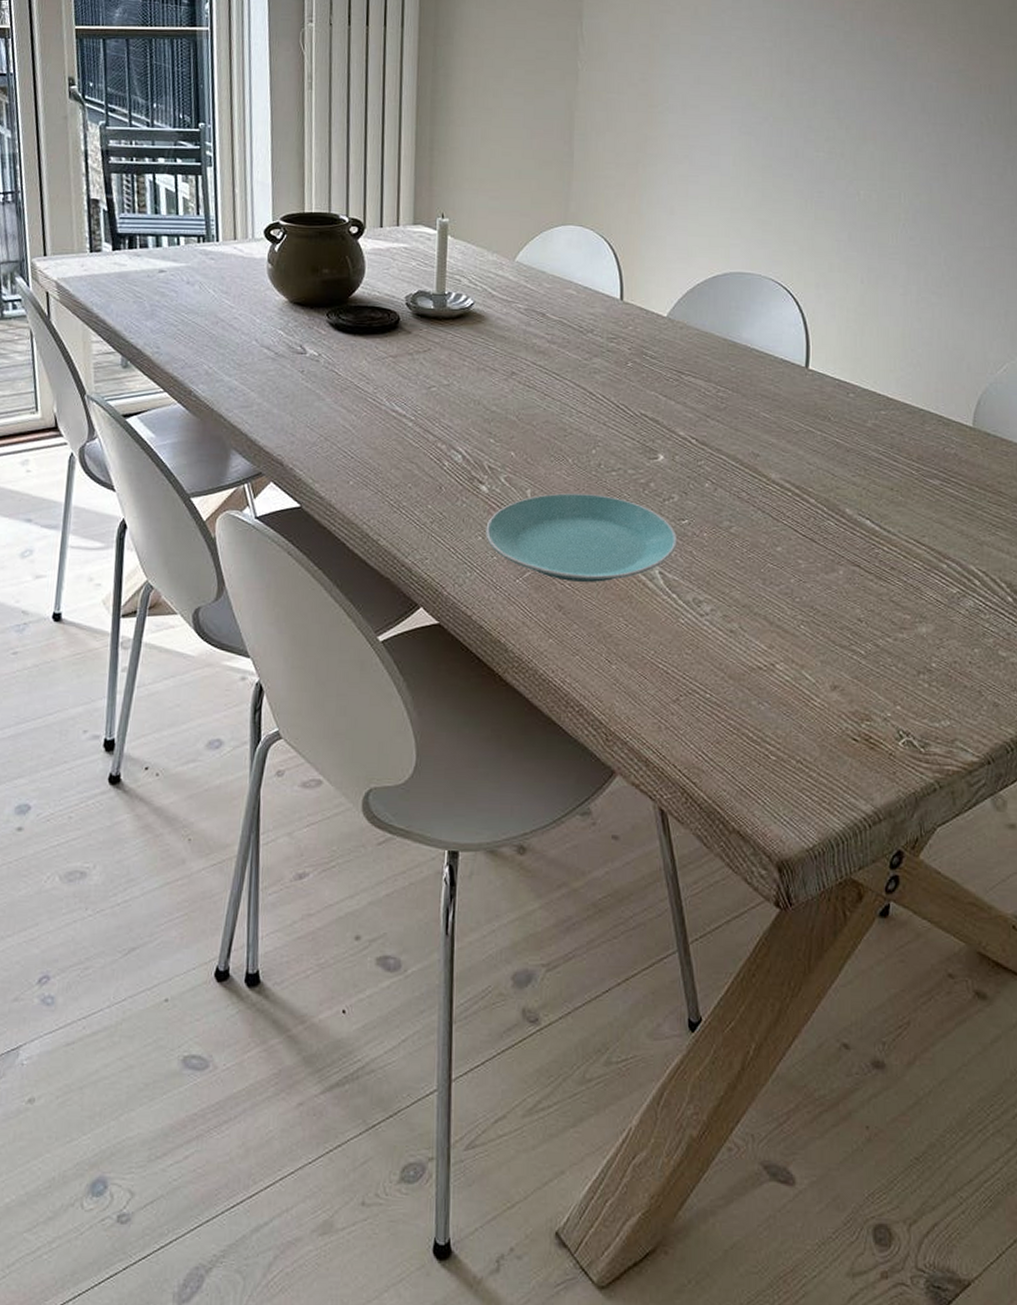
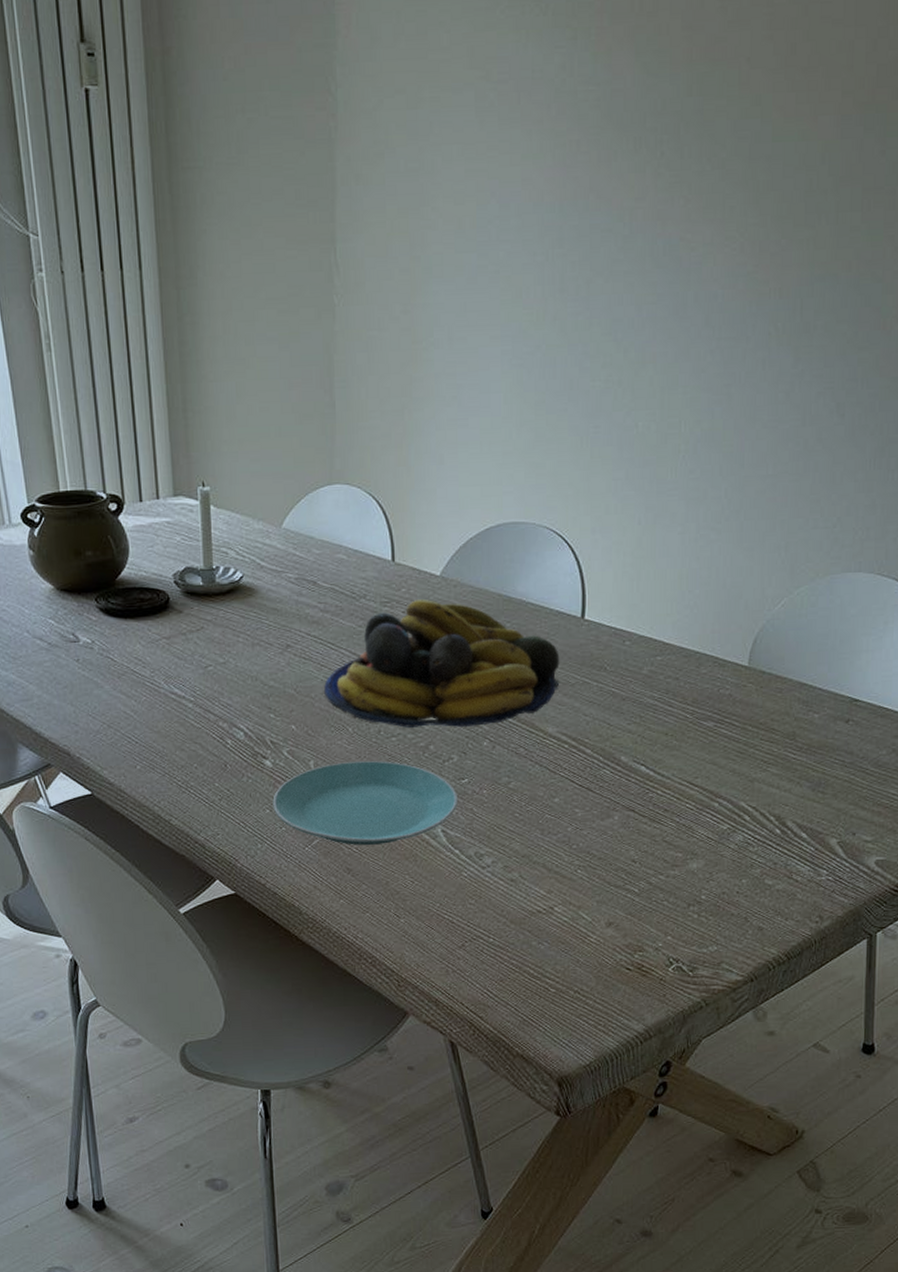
fruit bowl: none [546,338,784,467] -> present [324,599,560,728]

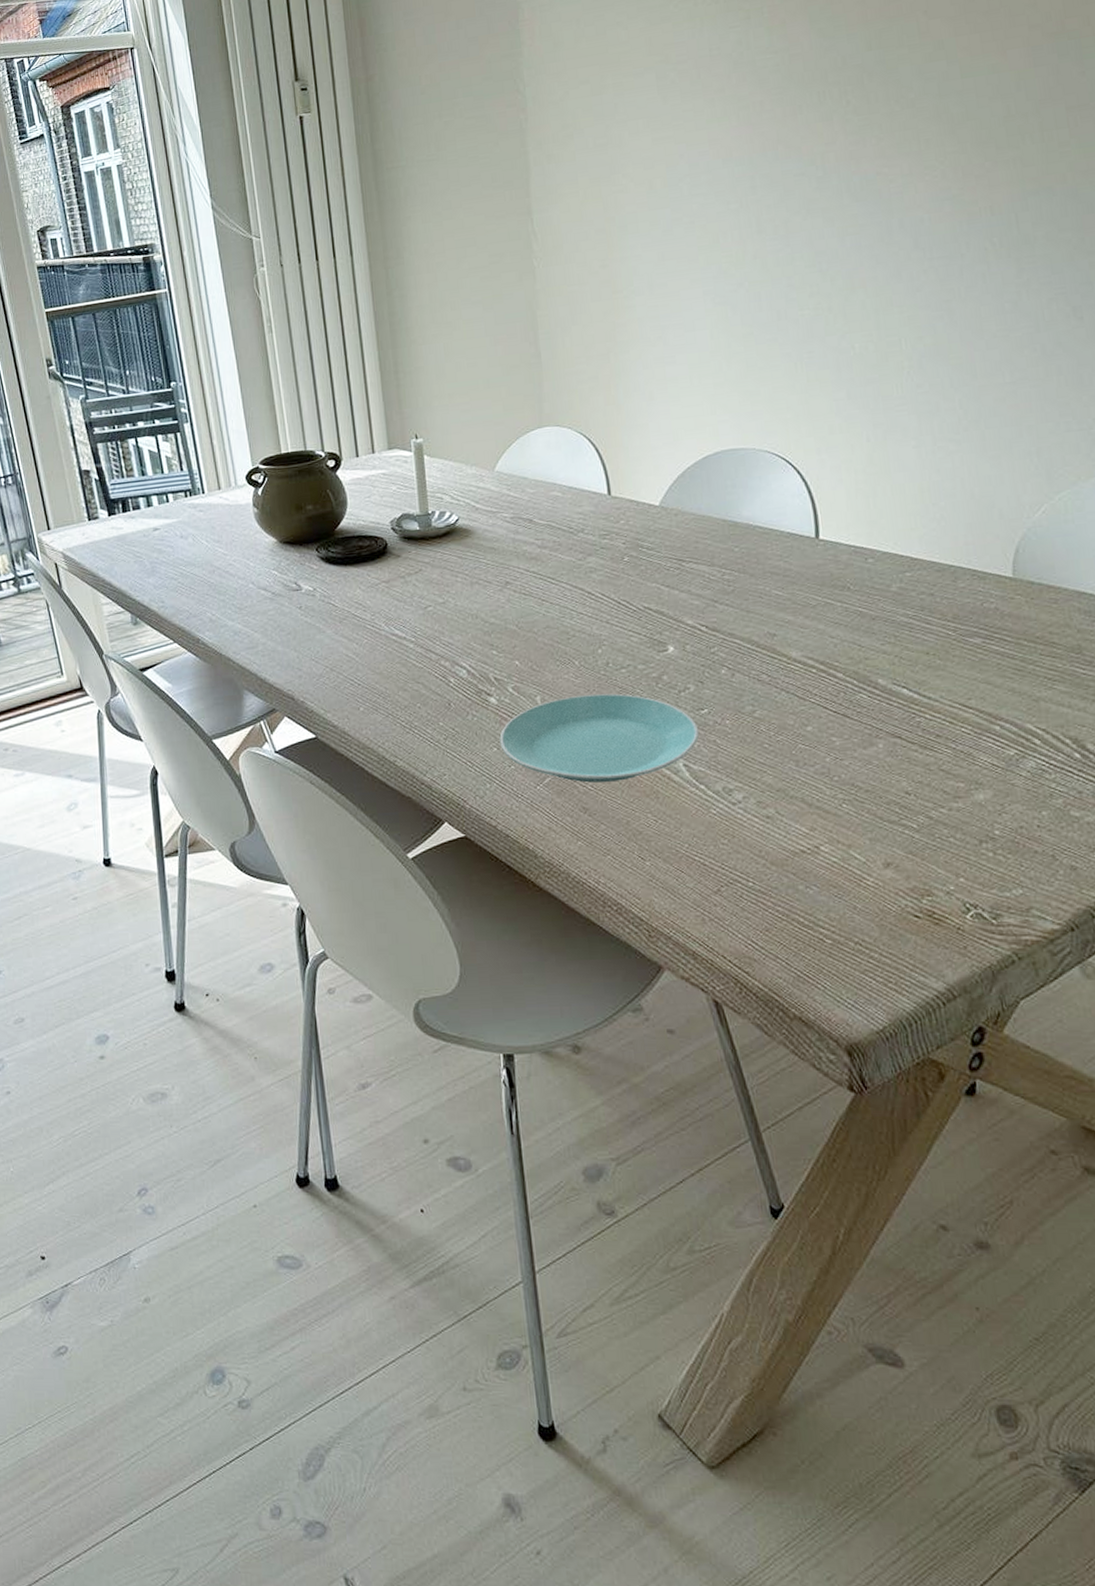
fruit bowl: present [324,599,560,728] -> none [546,529,799,659]

